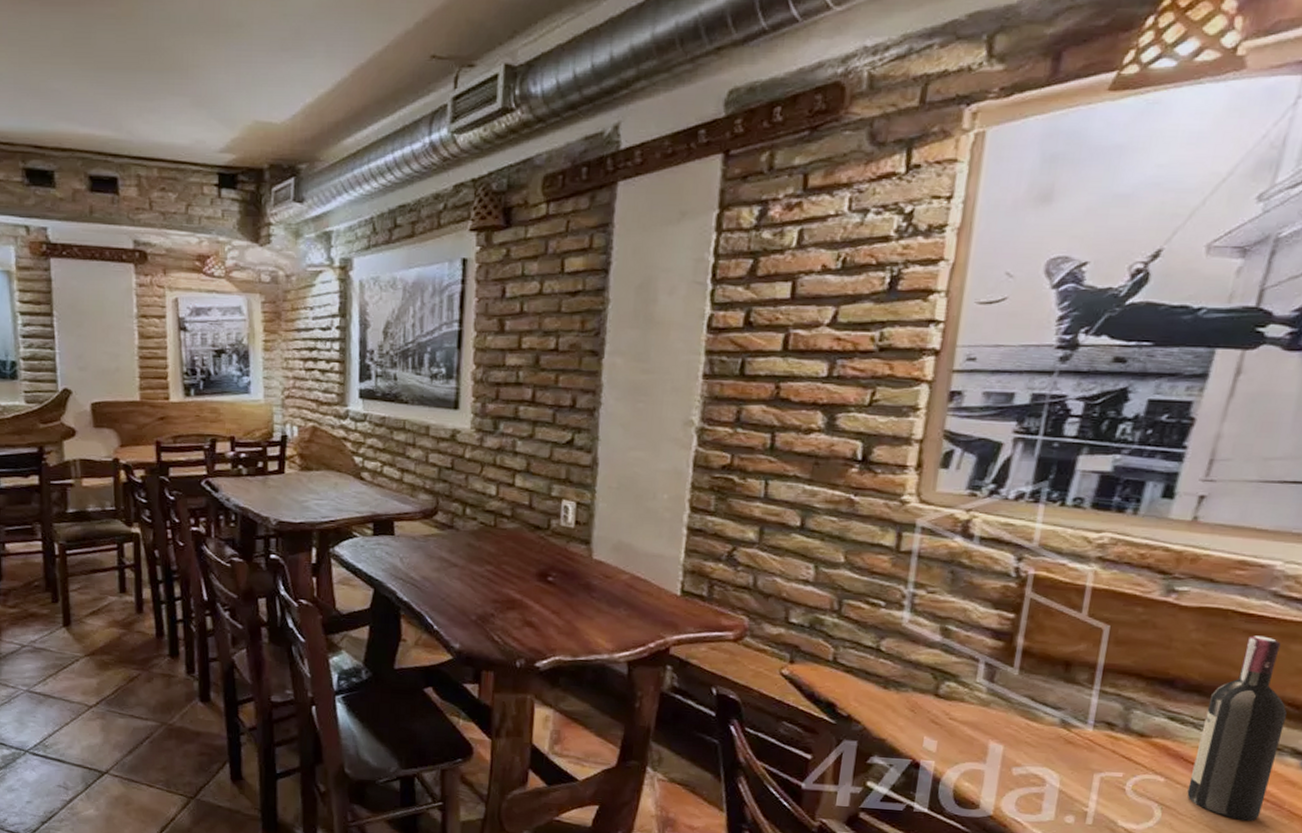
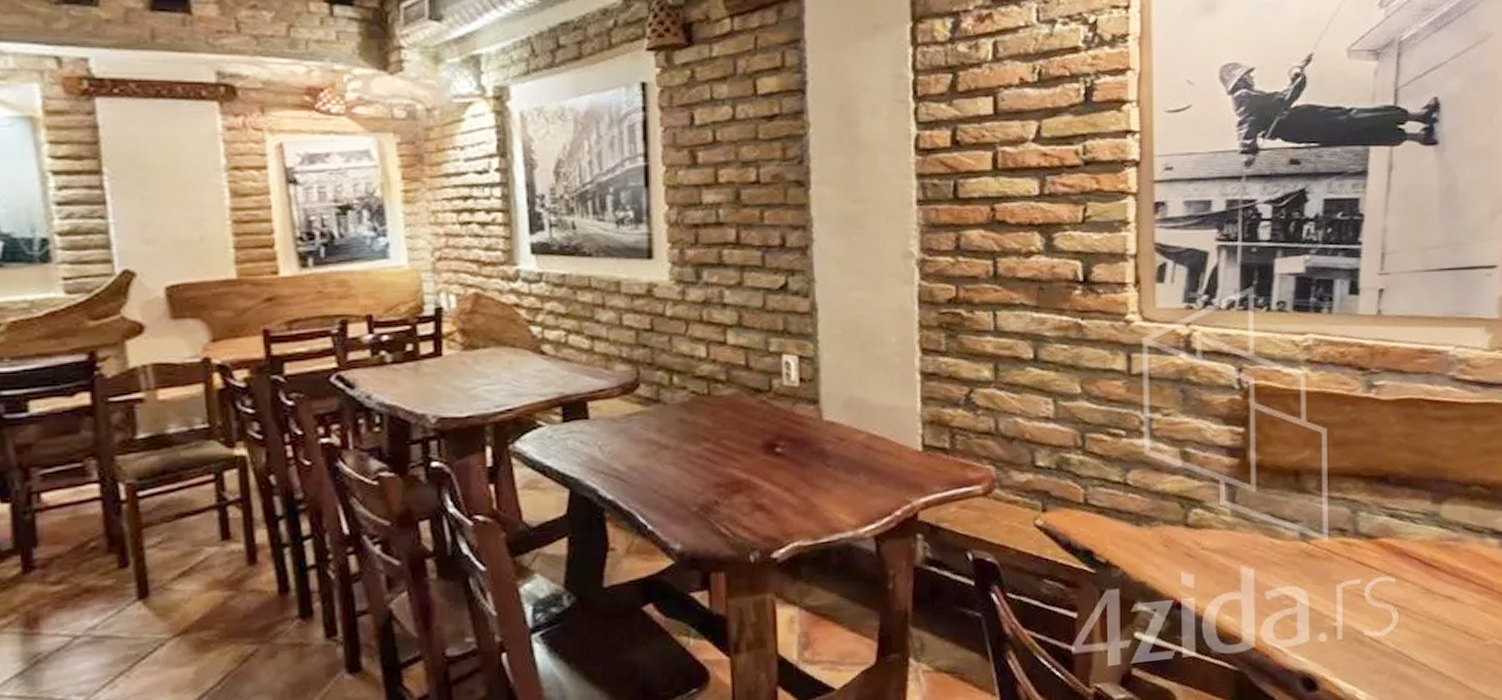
wine bottle: present [1187,635,1288,822] -> none [1416,421,1482,610]

